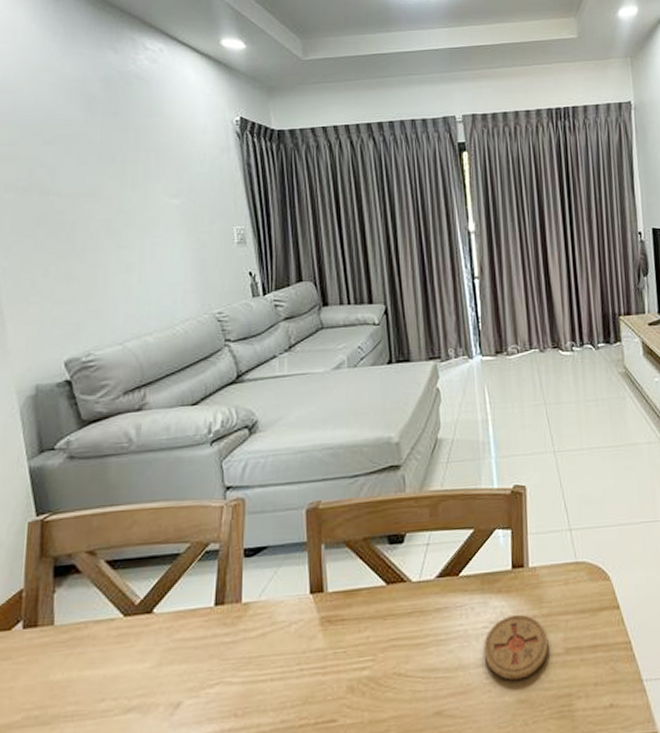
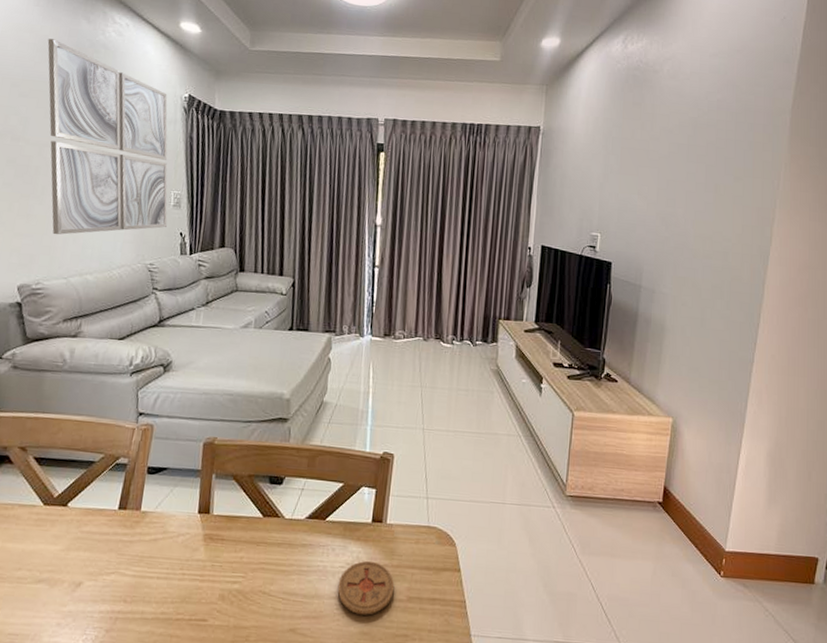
wall art: none [70,76,233,296] -> present [47,38,168,235]

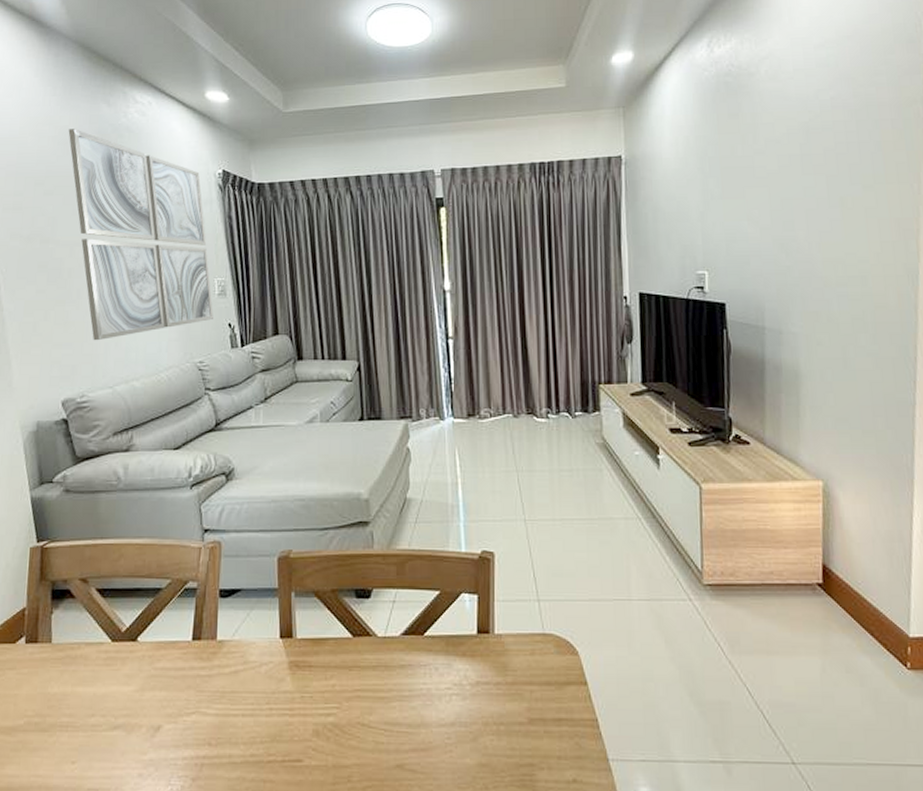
coaster: present [337,560,395,615] -> none [446,679,512,743]

